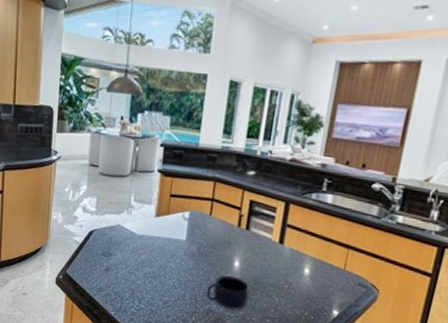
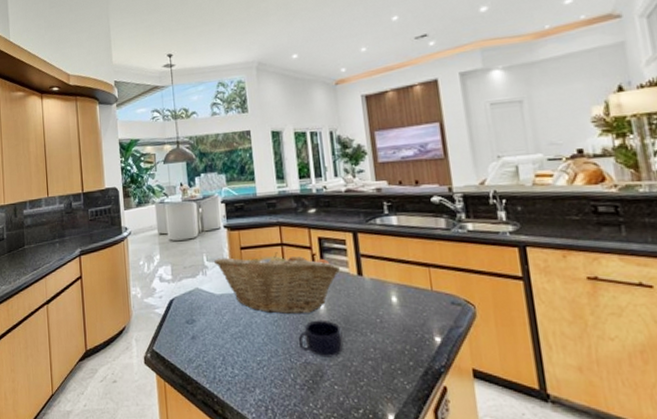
fruit basket: none [140,200,264,268] -> present [213,252,340,315]

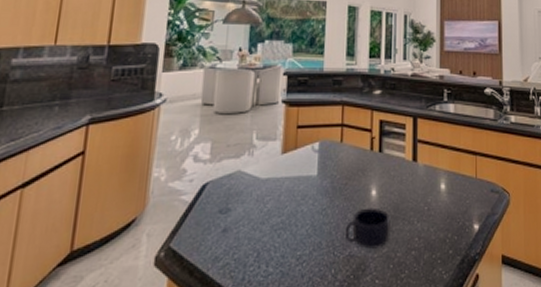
fruit basket: present [213,252,340,315] -> none [264,133,396,202]

